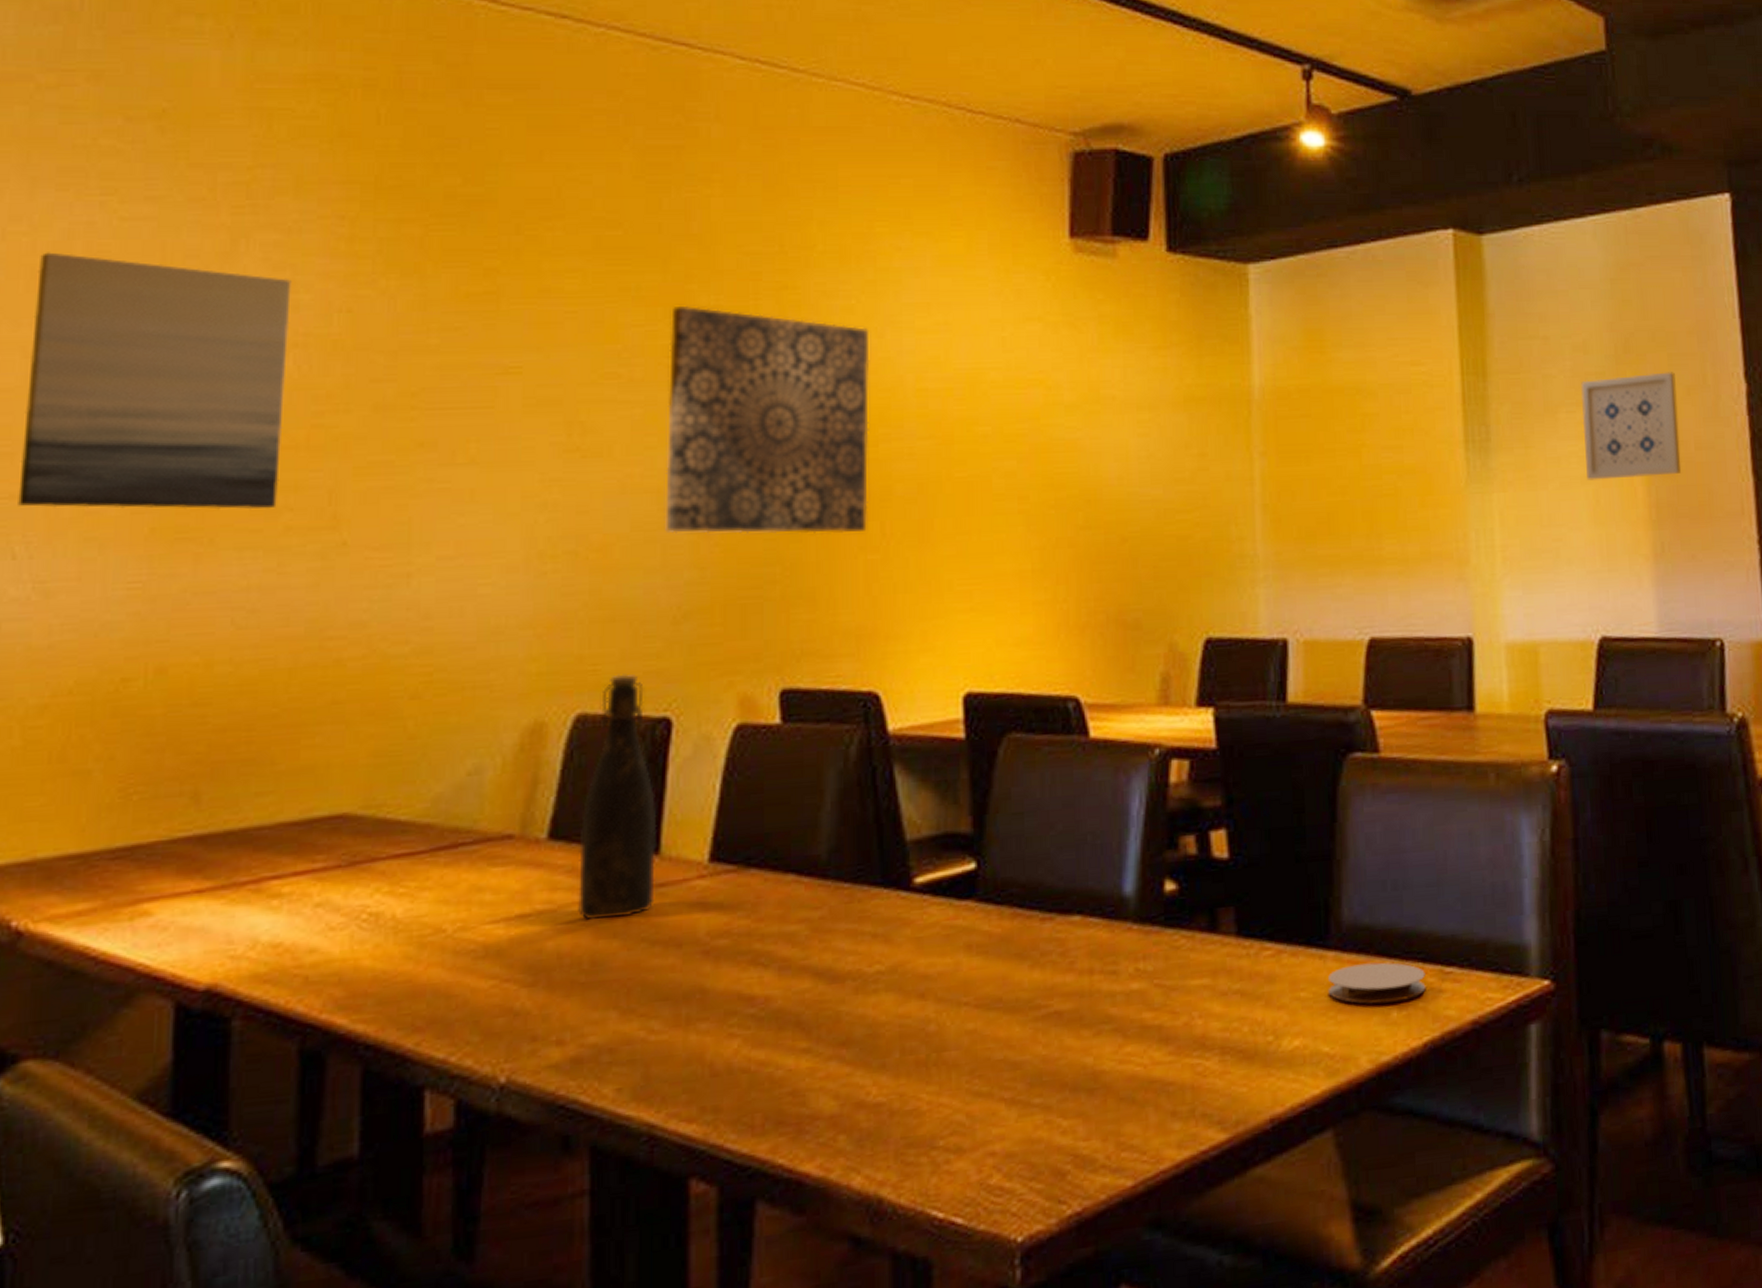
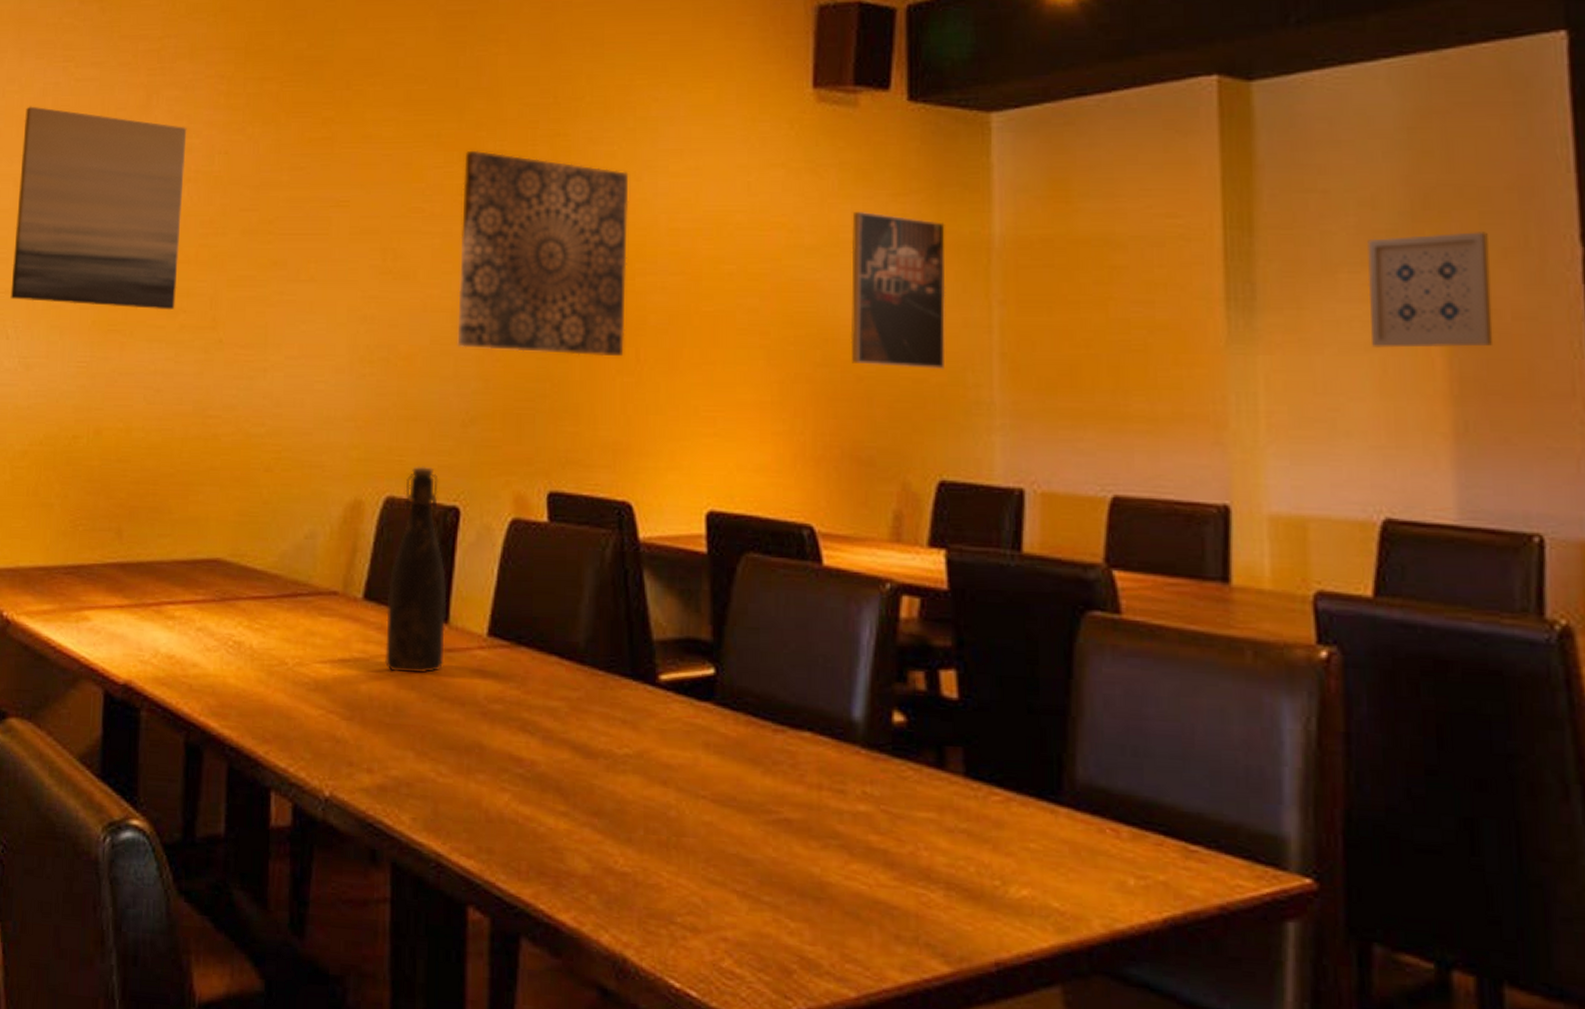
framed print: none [1112,366,1209,526] -> present [850,212,946,370]
coaster: present [1328,962,1426,1004] -> none [1060,825,1167,872]

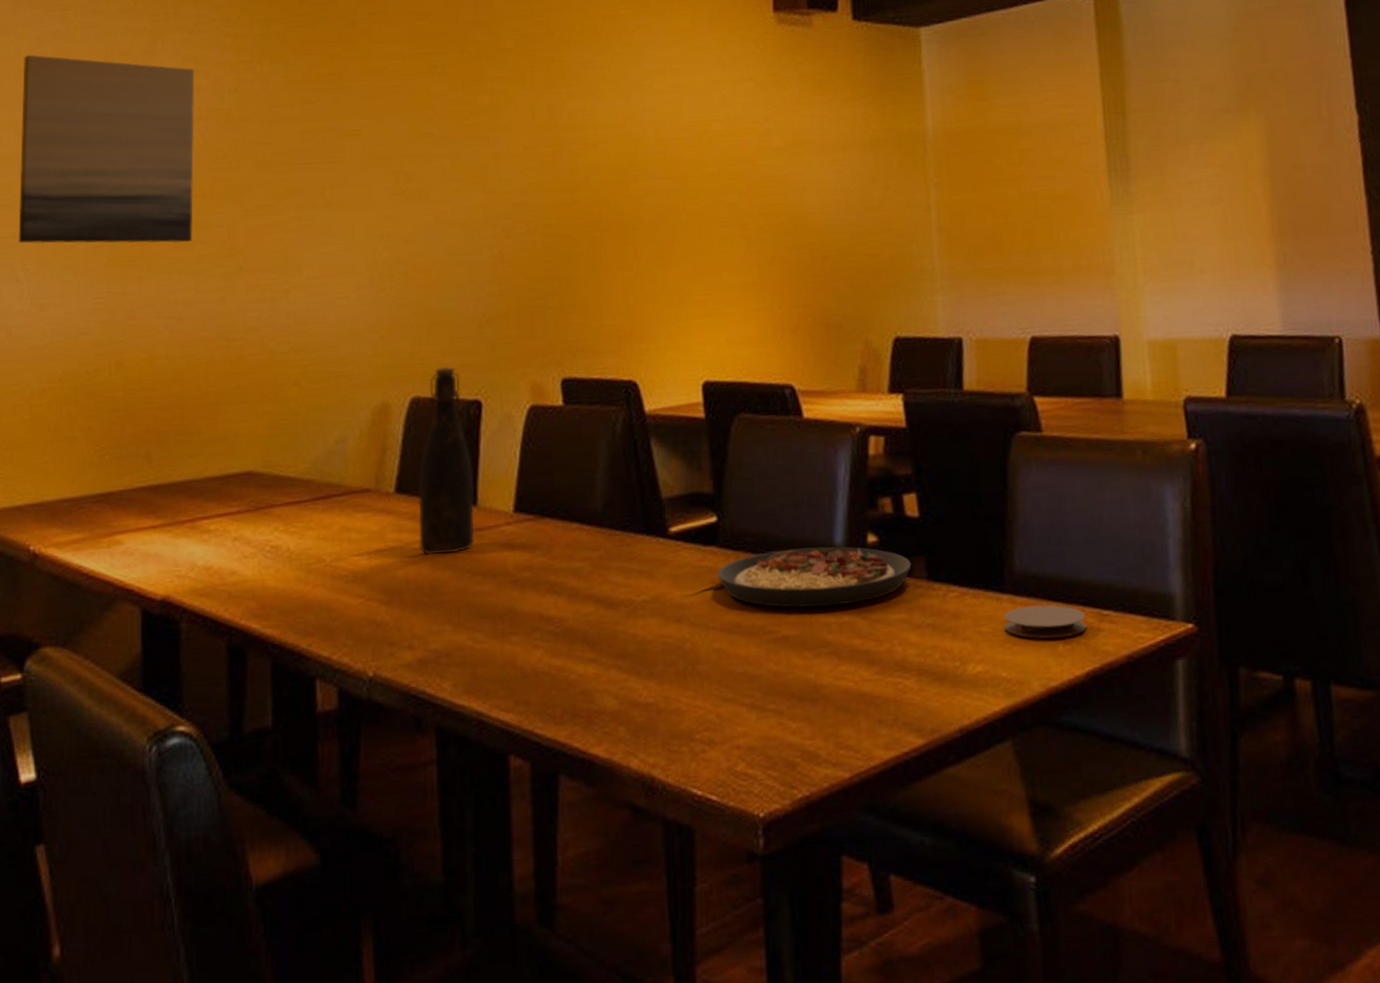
wall art: present [457,150,629,357] -> none [468,78,623,257]
plate: none [712,717,946,792] -> present [717,547,912,608]
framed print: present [850,212,946,370] -> none [812,115,894,246]
coaster: none [1060,825,1167,872] -> present [1004,605,1087,639]
wall art: present [1367,232,1494,348] -> none [1209,106,1301,202]

